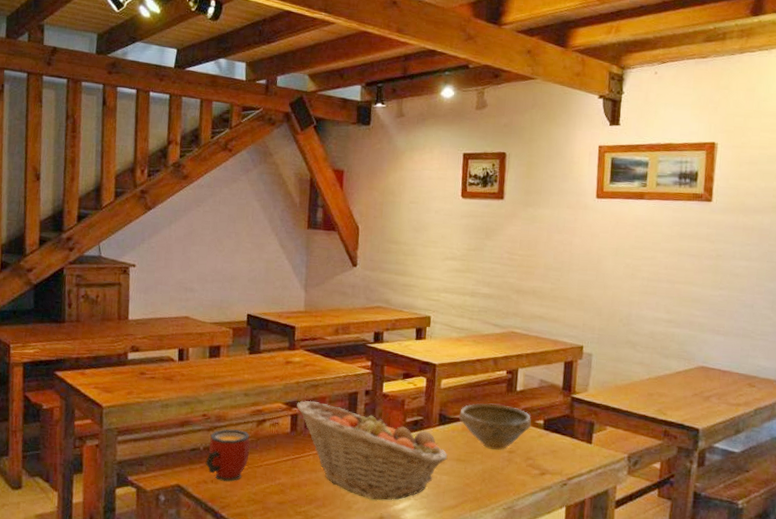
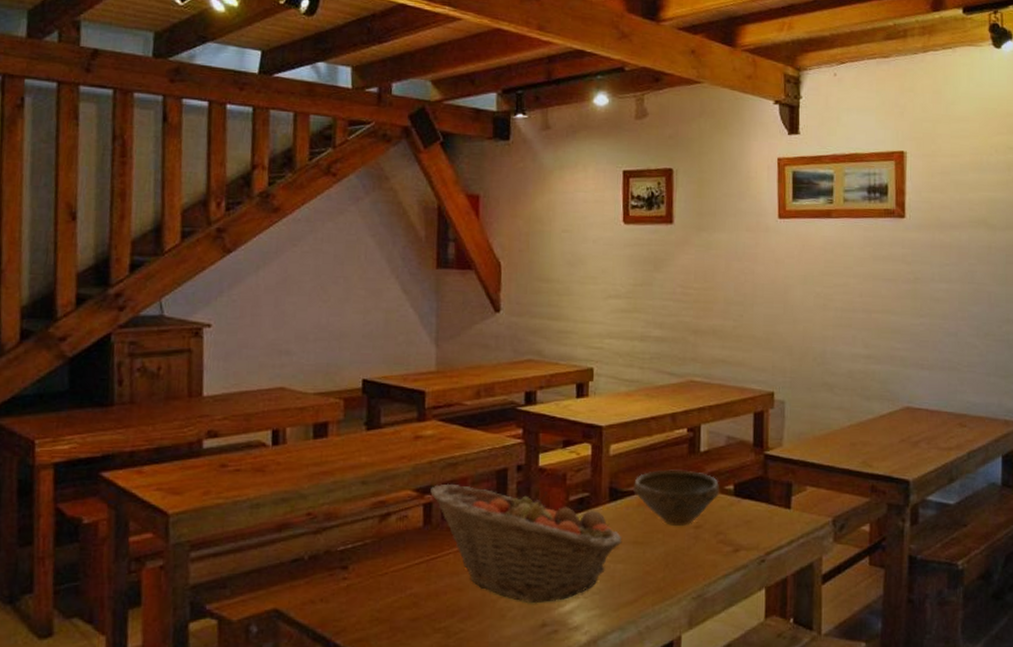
mug: present [205,429,250,482] -> none [311,529,371,598]

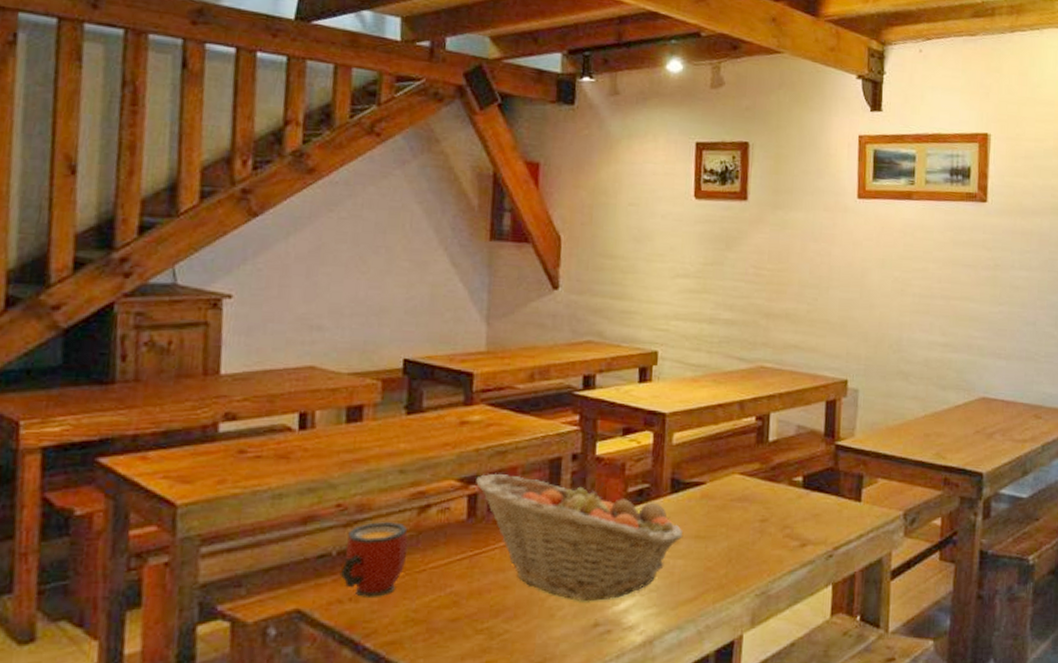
mug: none [311,529,371,598] -> present [340,522,408,597]
bowl: present [632,469,719,526] -> none [696,459,788,519]

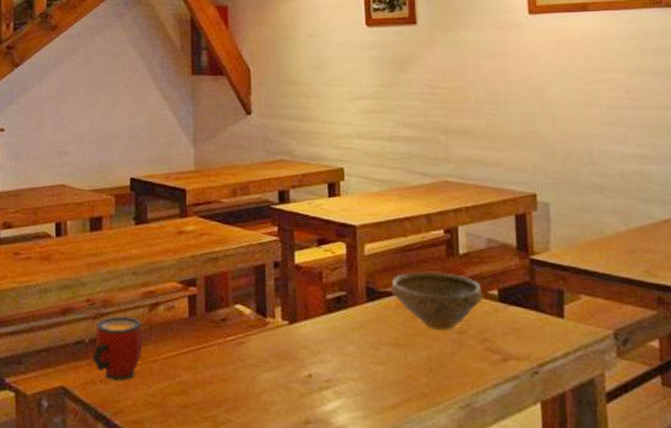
fruit basket: present [476,473,683,602] -> none [194,277,382,400]
bowl: none [696,459,788,519] -> present [390,271,482,330]

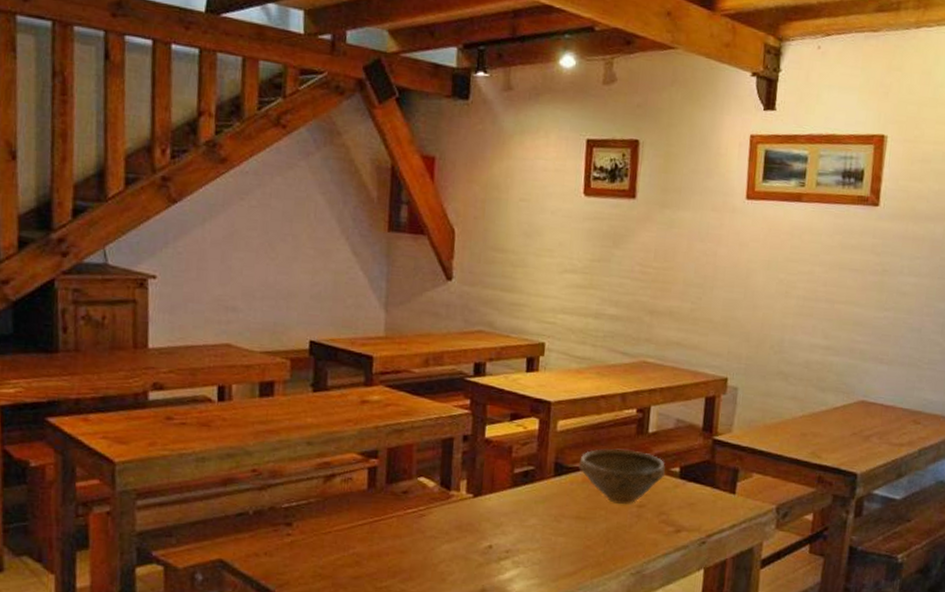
mug: present [92,316,143,381] -> none [256,487,316,553]

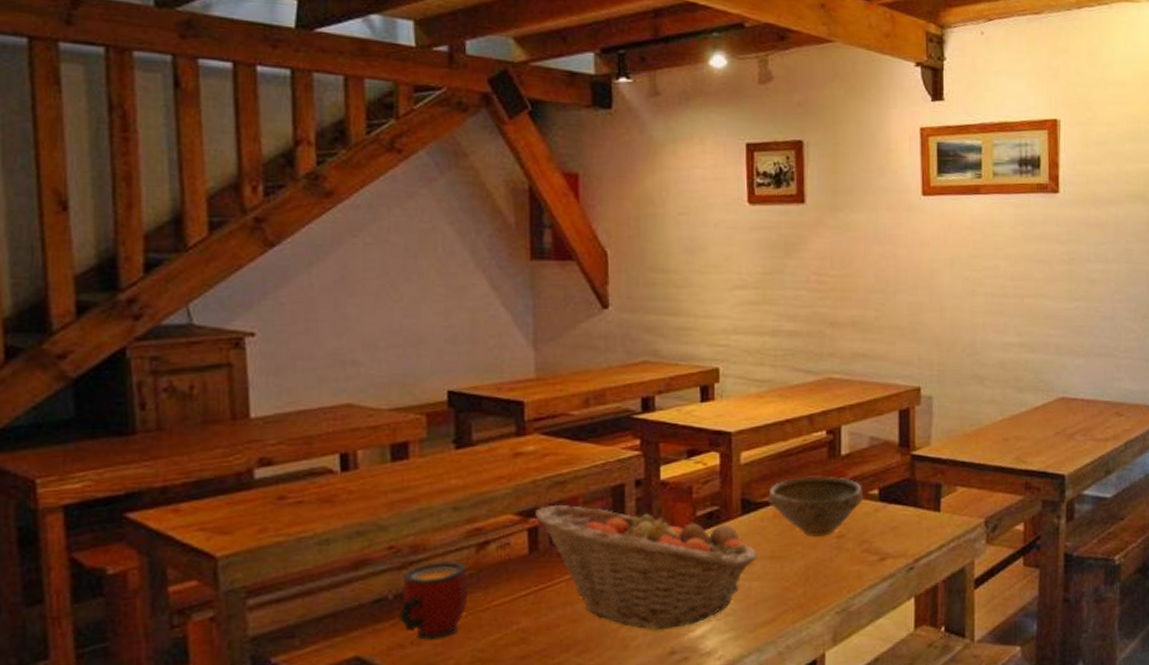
mug: none [256,487,316,553] -> present [398,561,469,640]
fruit basket: none [375,449,565,570] -> present [535,504,758,631]

